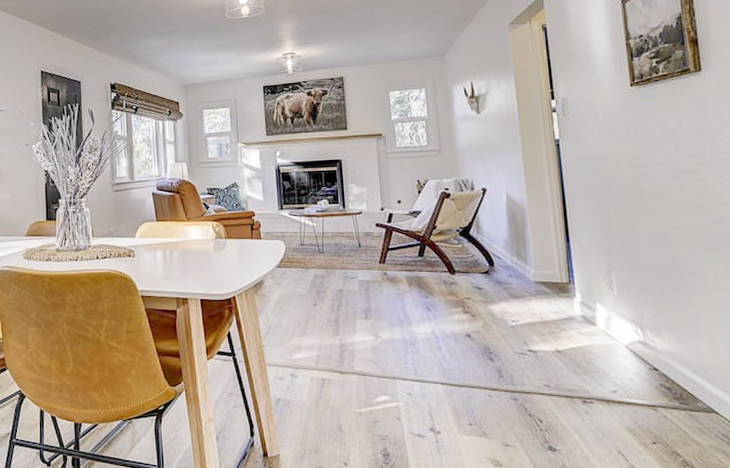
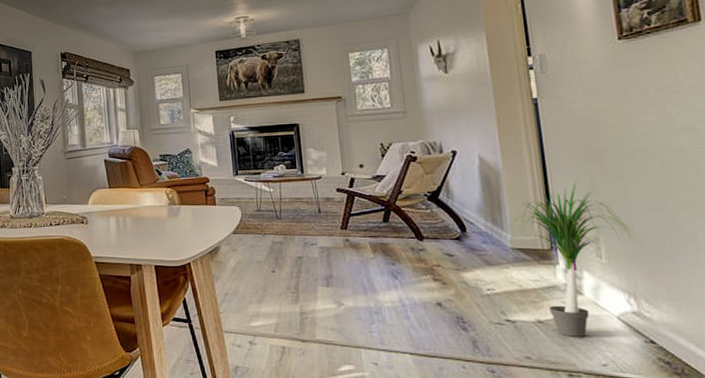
potted plant: none [525,216,648,365] -> present [501,179,642,337]

